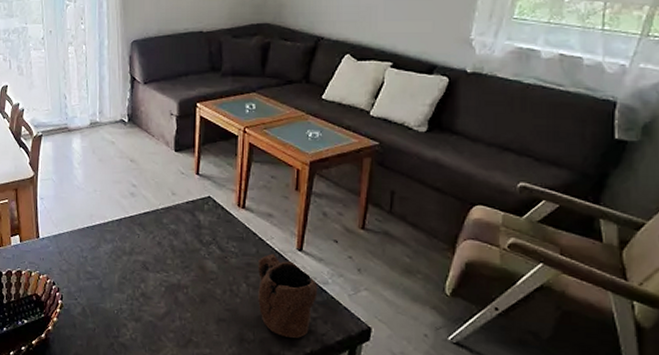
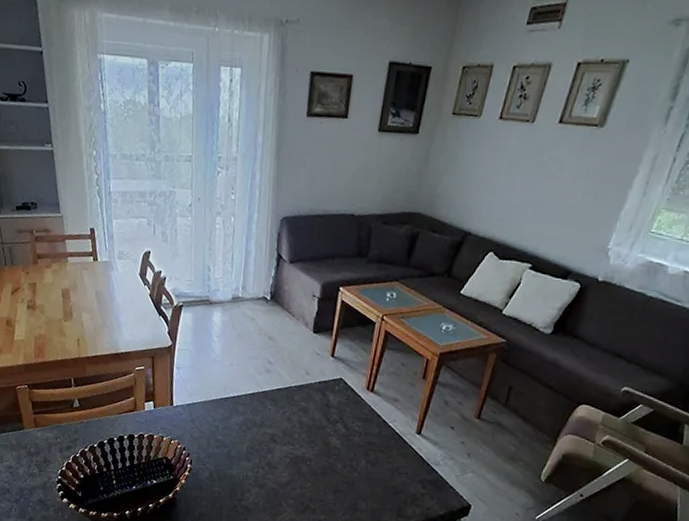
mug: present [258,253,318,338] -> none [374,435,430,511]

